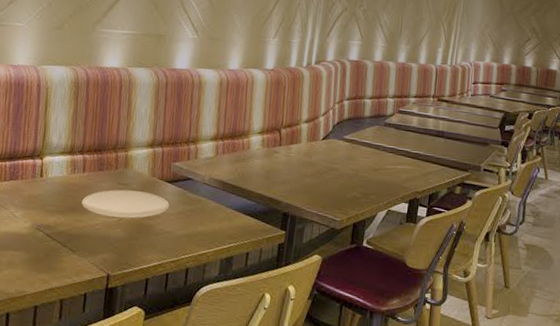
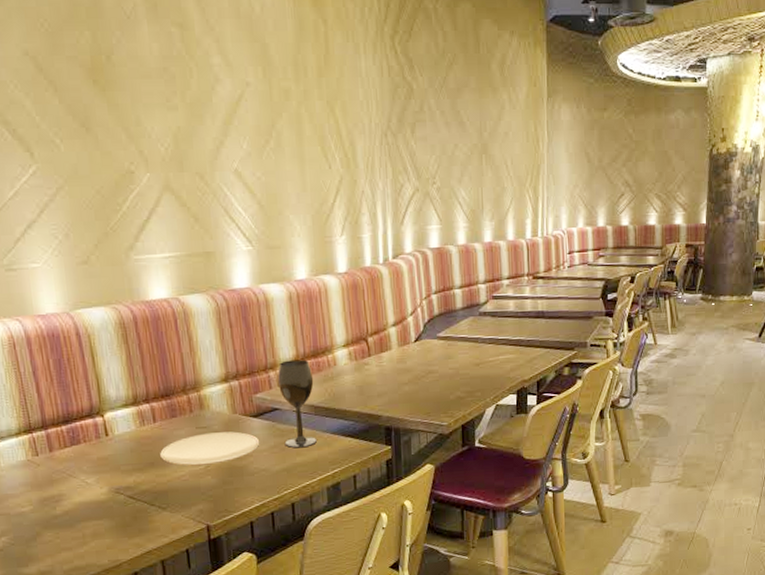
wine glass: none [191,137,228,219] -> present [277,359,317,448]

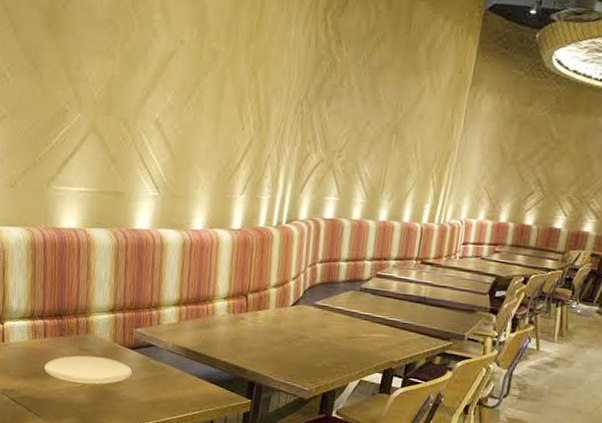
wine glass: present [277,359,317,448] -> none [154,302,192,386]

